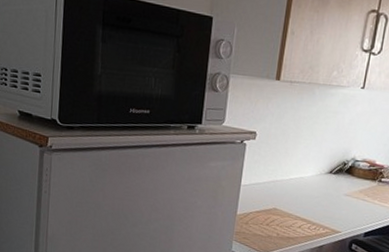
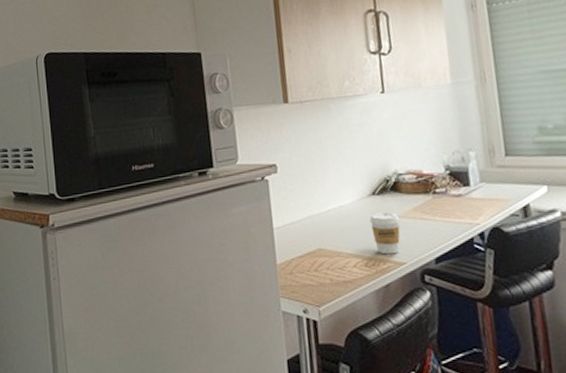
coffee cup: none [321,189,347,224] -> present [370,212,401,255]

